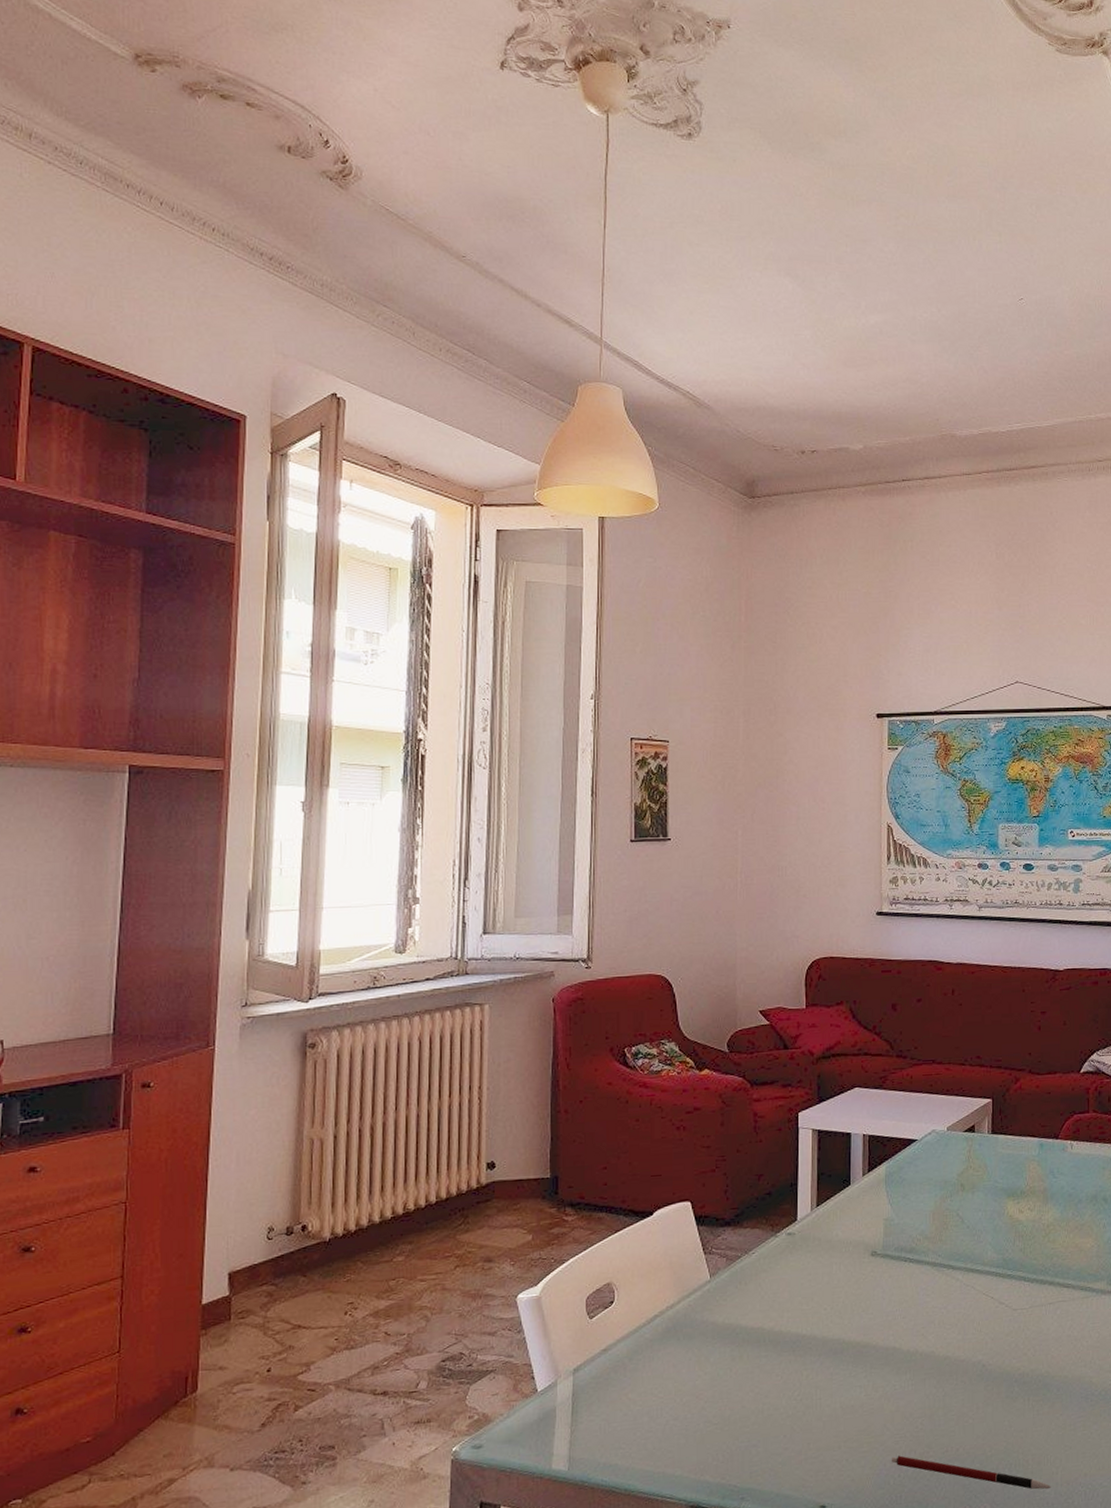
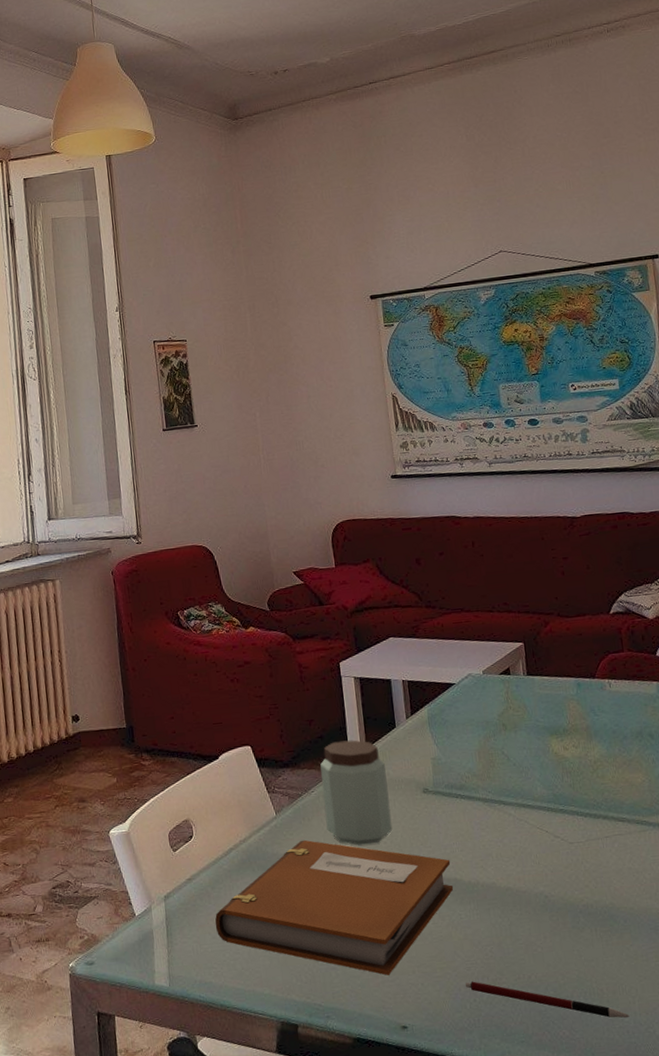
notebook: none [628,1305,891,1452] -> present [214,839,453,975]
peanut butter: none [764,1197,835,1312] -> present [320,740,393,845]

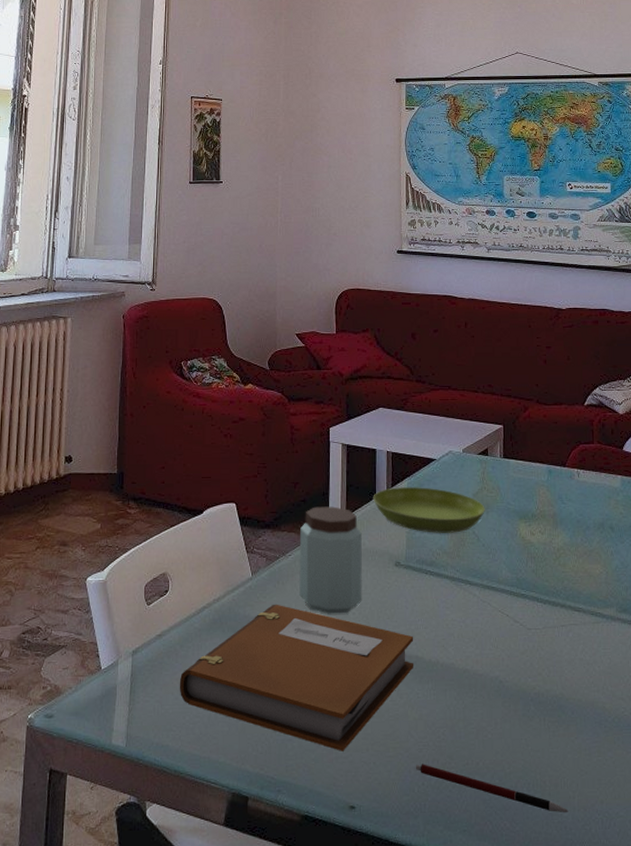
saucer: none [392,712,513,758] -> present [373,487,485,533]

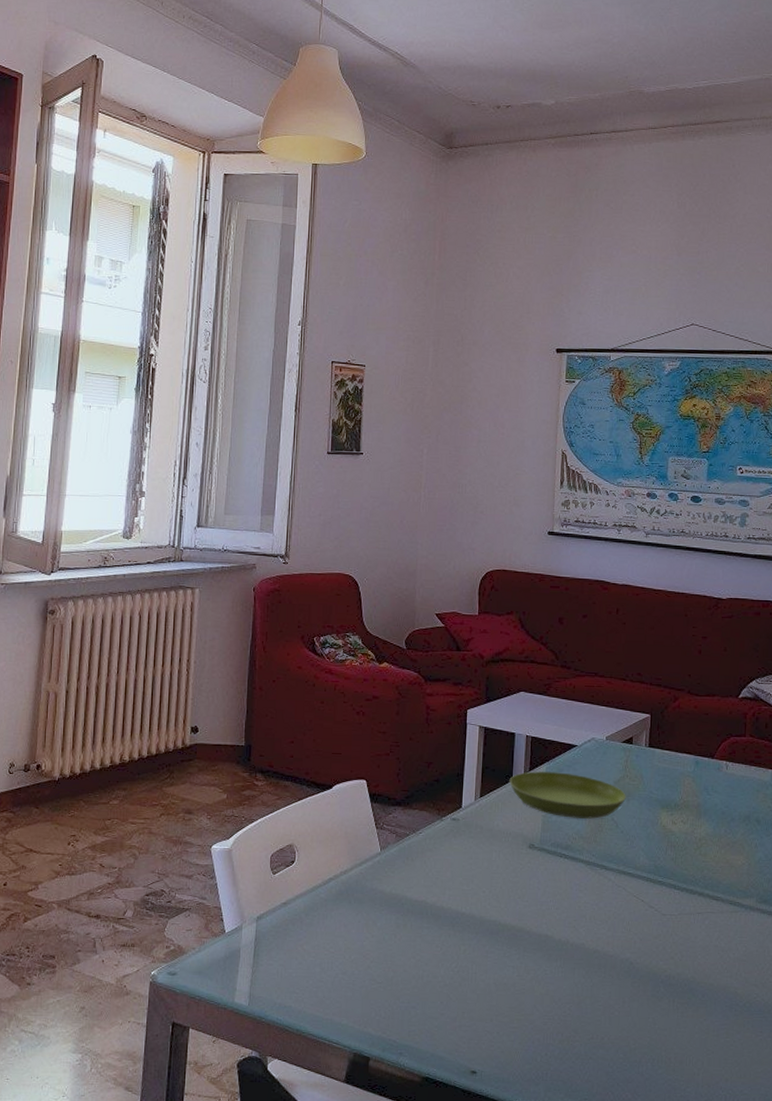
notebook: present [179,604,414,751] -> none [303,879,545,1020]
peanut butter: present [299,506,362,614] -> none [429,787,496,891]
pen: present [415,764,569,813] -> none [539,1036,692,1089]

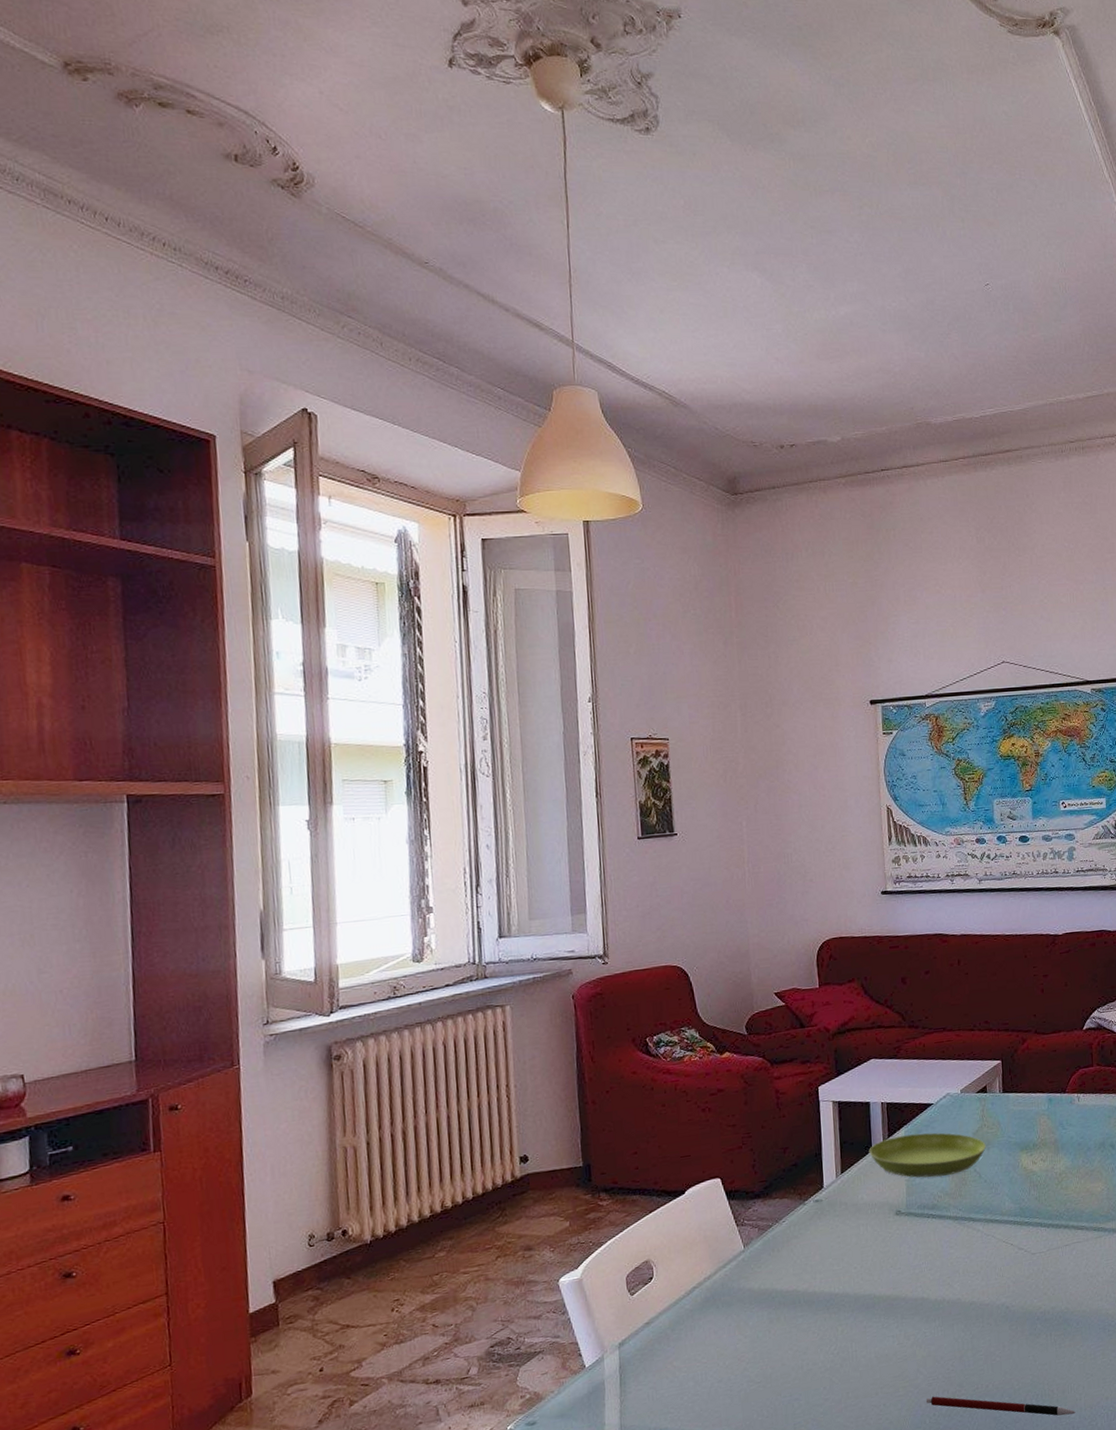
pen: none [539,1036,692,1089] -> present [925,1396,1076,1416]

